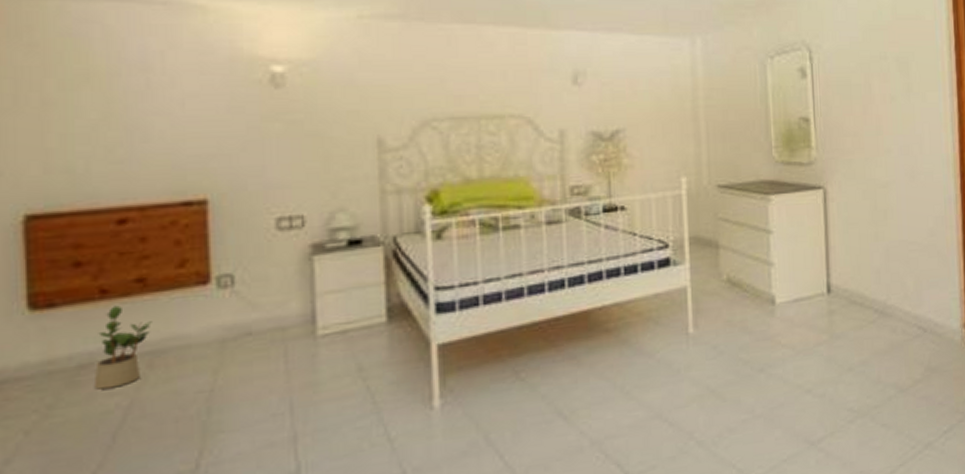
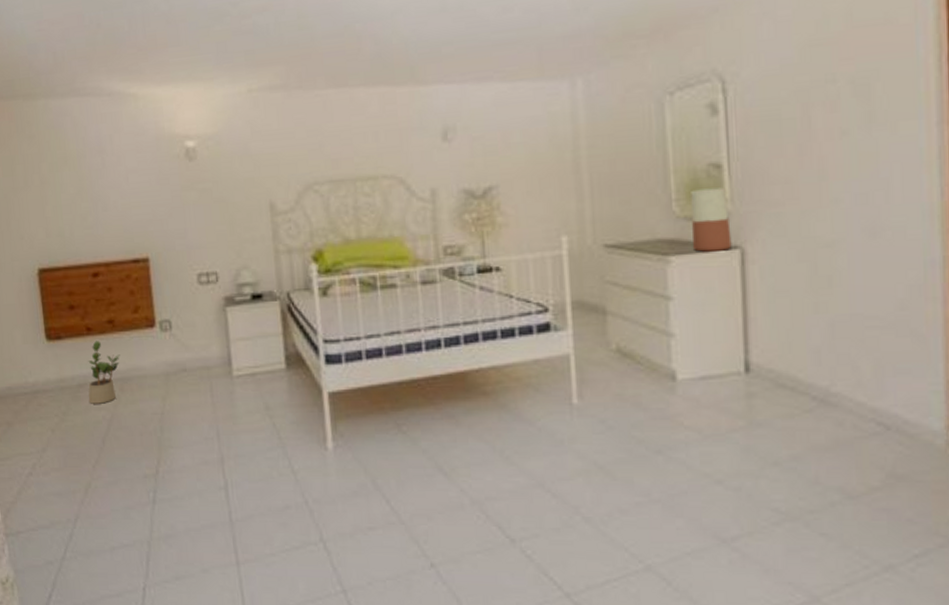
vase: none [786,138,817,192] -> present [691,187,732,252]

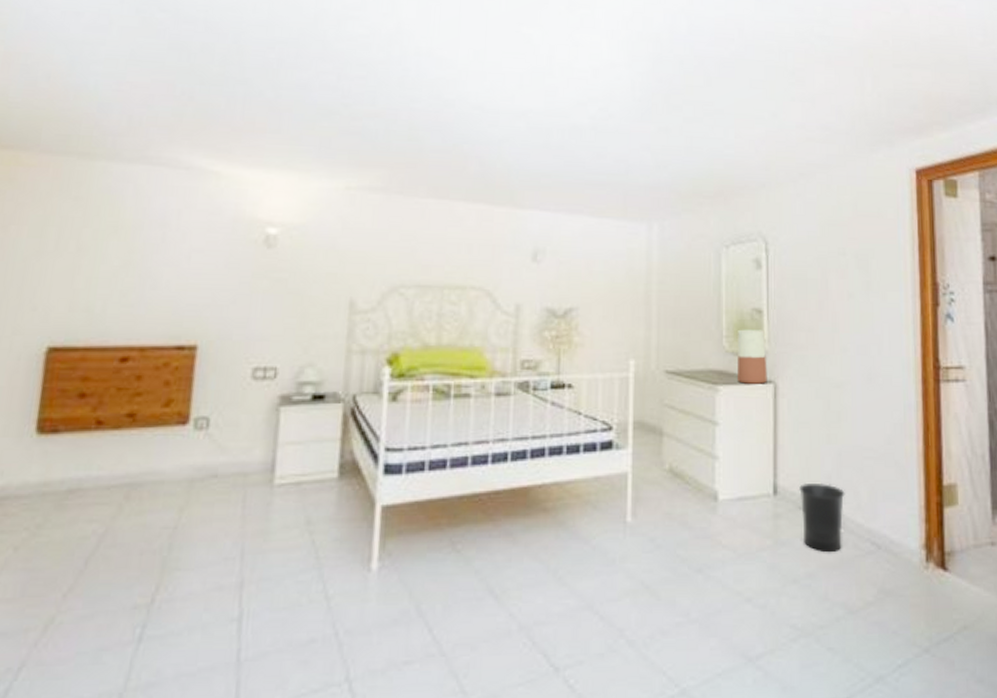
potted plant: present [88,340,120,404] -> none [77,437,135,515]
waste bin: none [778,358,840,433] -> present [799,484,845,552]

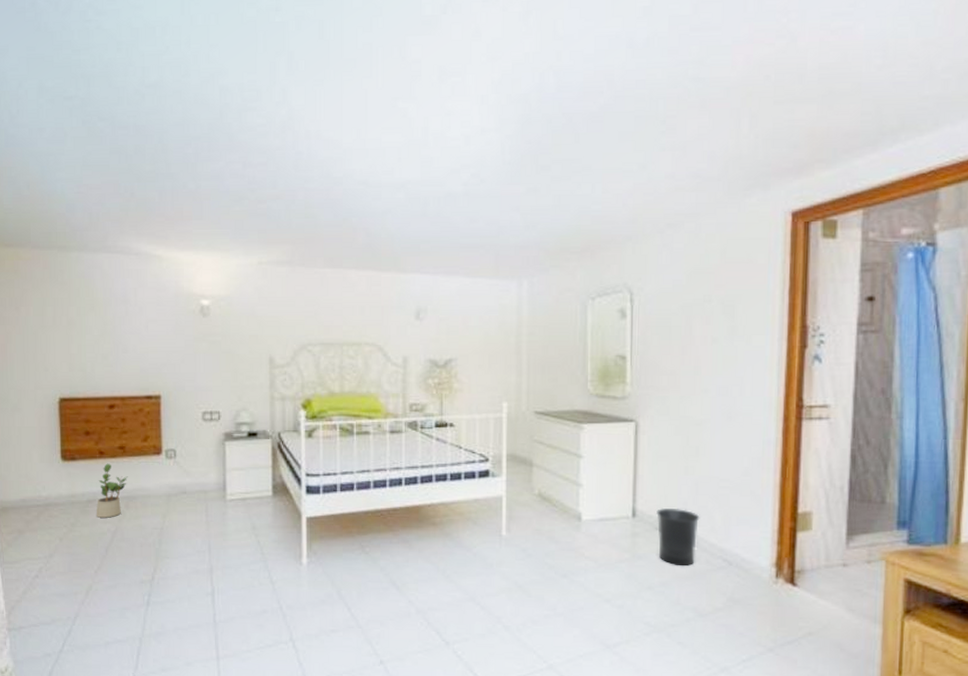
potted plant: none [77,437,135,515] -> present [96,463,128,518]
vase: present [738,329,767,384] -> none [601,374,629,423]

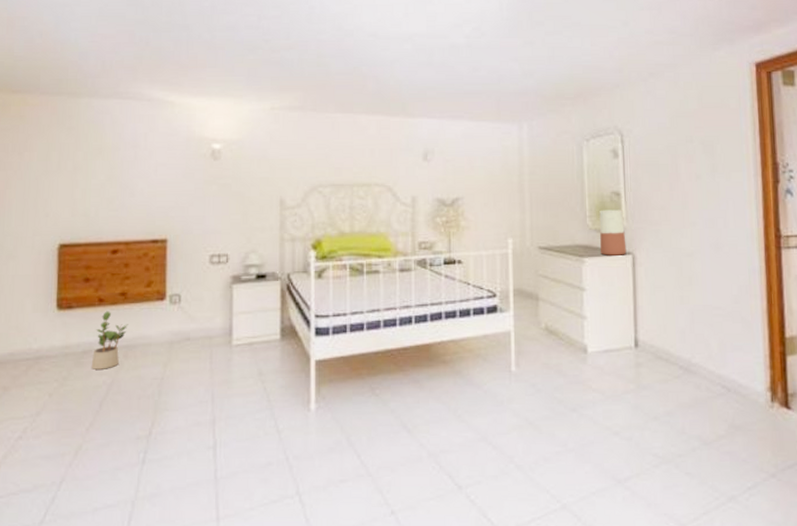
vase: none [601,374,629,423] -> present [599,209,627,256]
waste bin: present [656,508,700,566] -> none [657,337,698,394]

